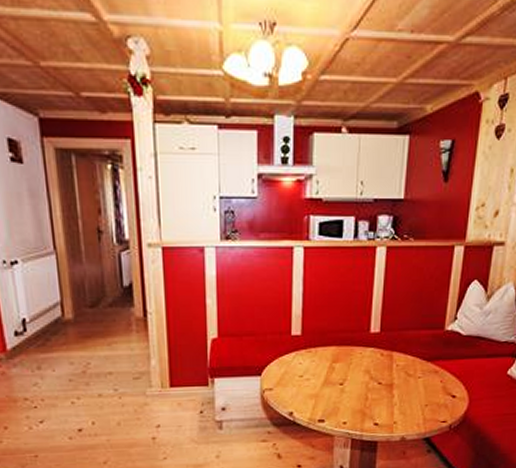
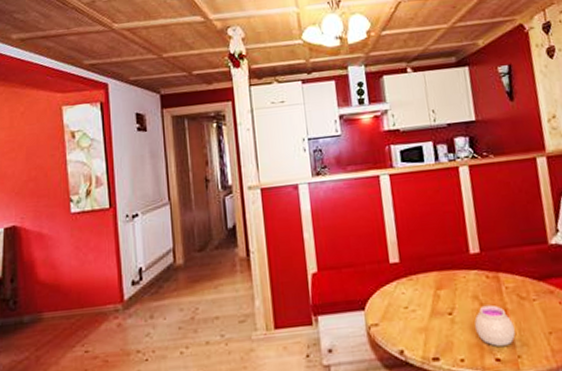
jar: none [362,379,396,414] -> present [474,305,515,347]

